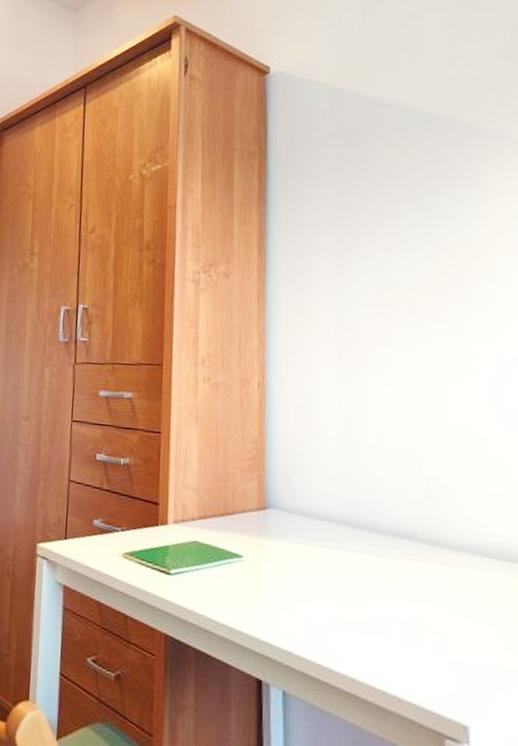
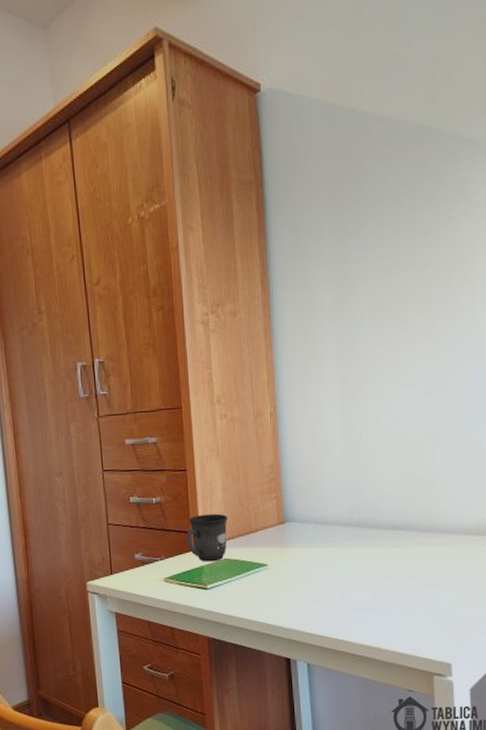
mug: none [153,484,201,543] -> present [187,513,228,562]

